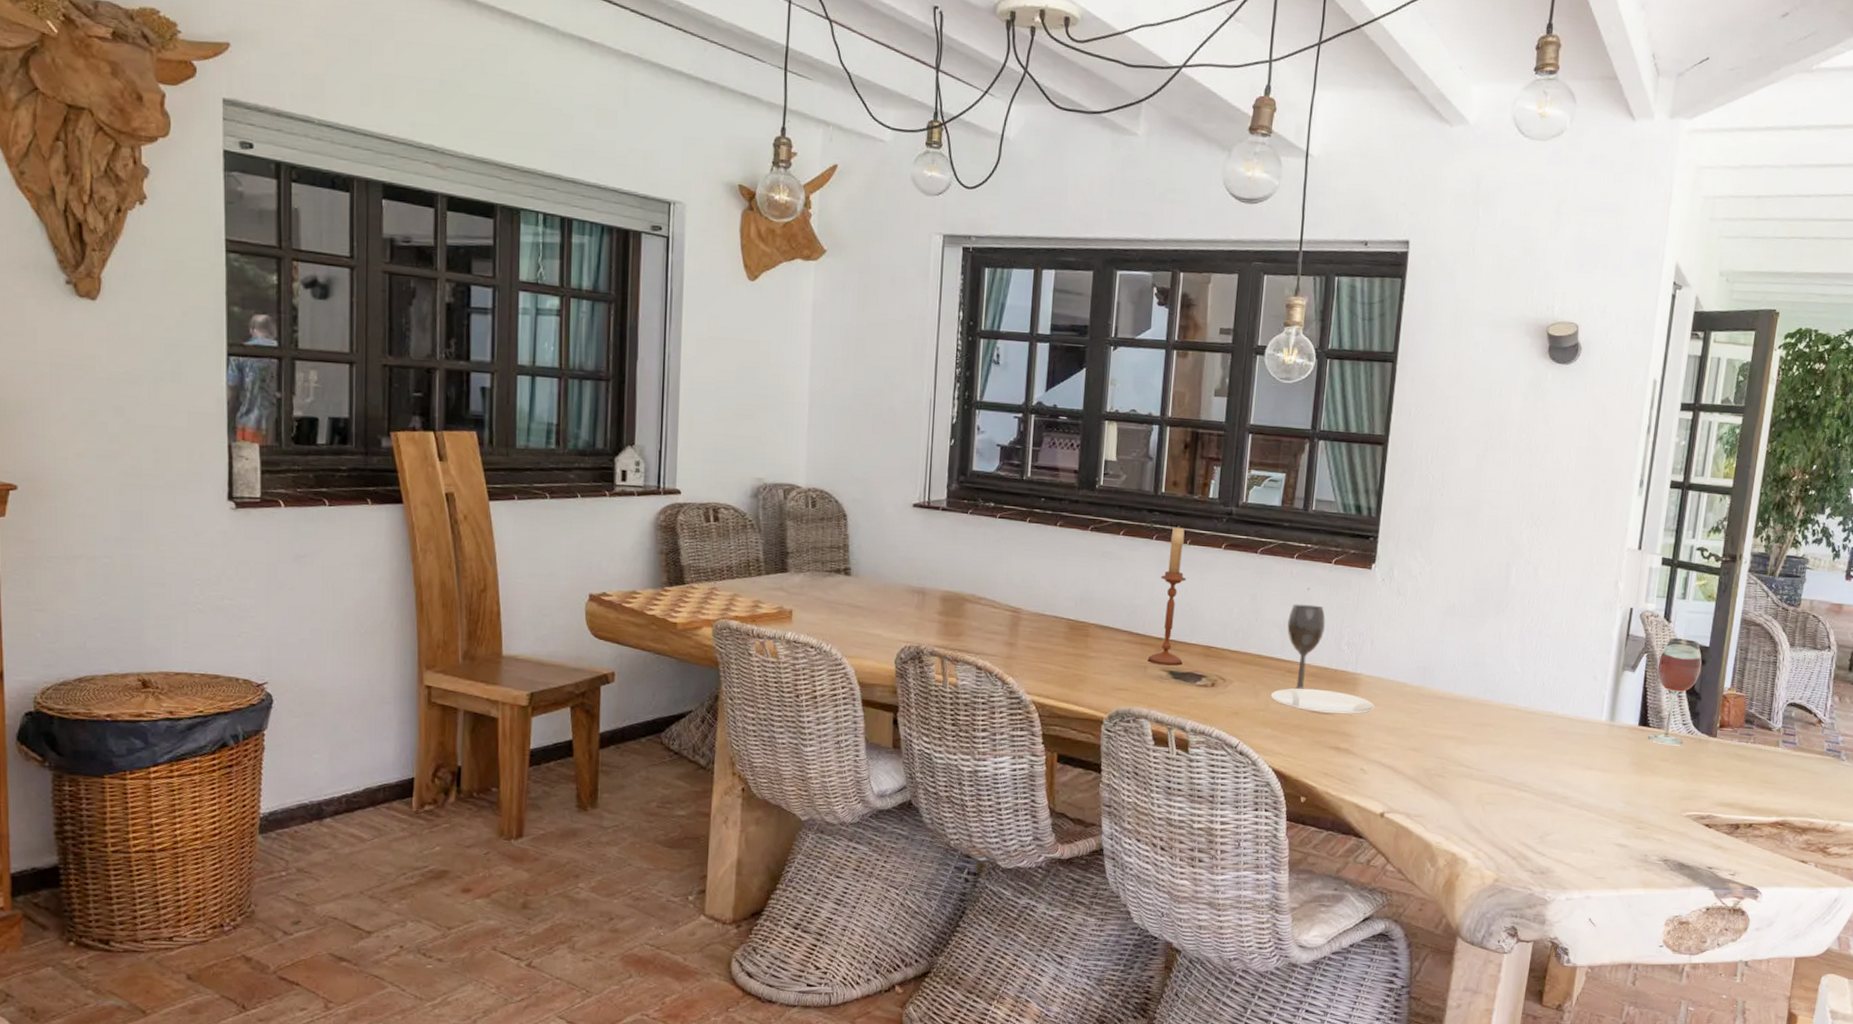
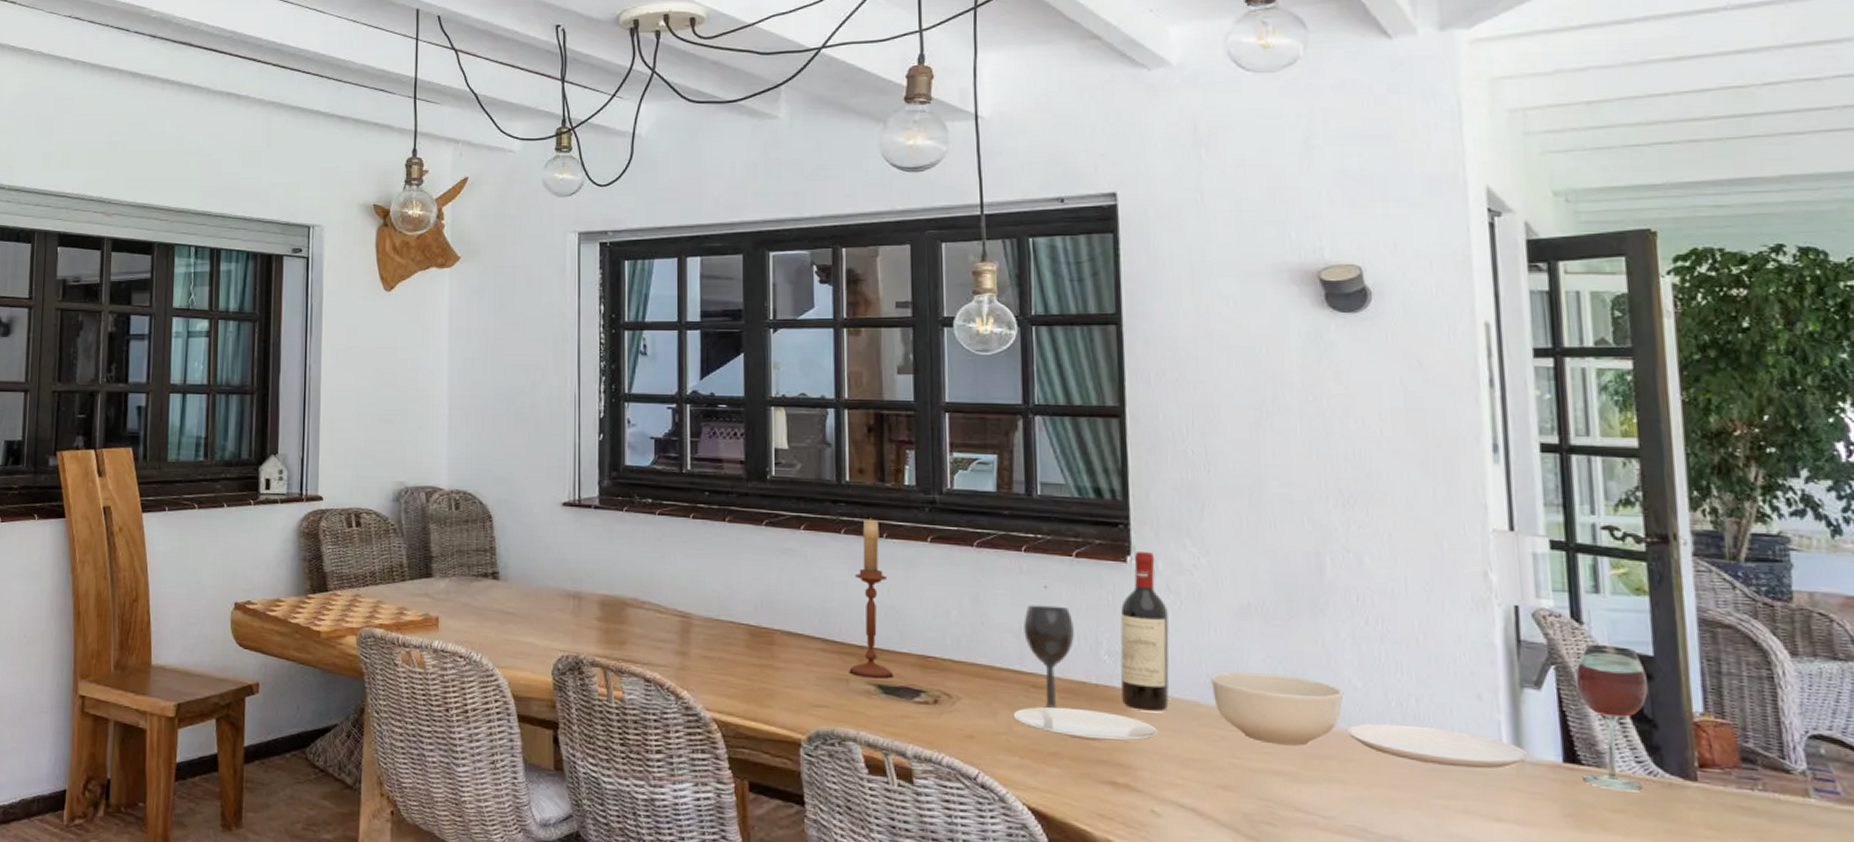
wine bottle: none [1351,561,1396,691] -> present [1120,552,1170,712]
bowl: none [1417,659,1507,717] -> present [1209,671,1344,746]
plate: none [1504,698,1618,732] -> present [1346,723,1529,769]

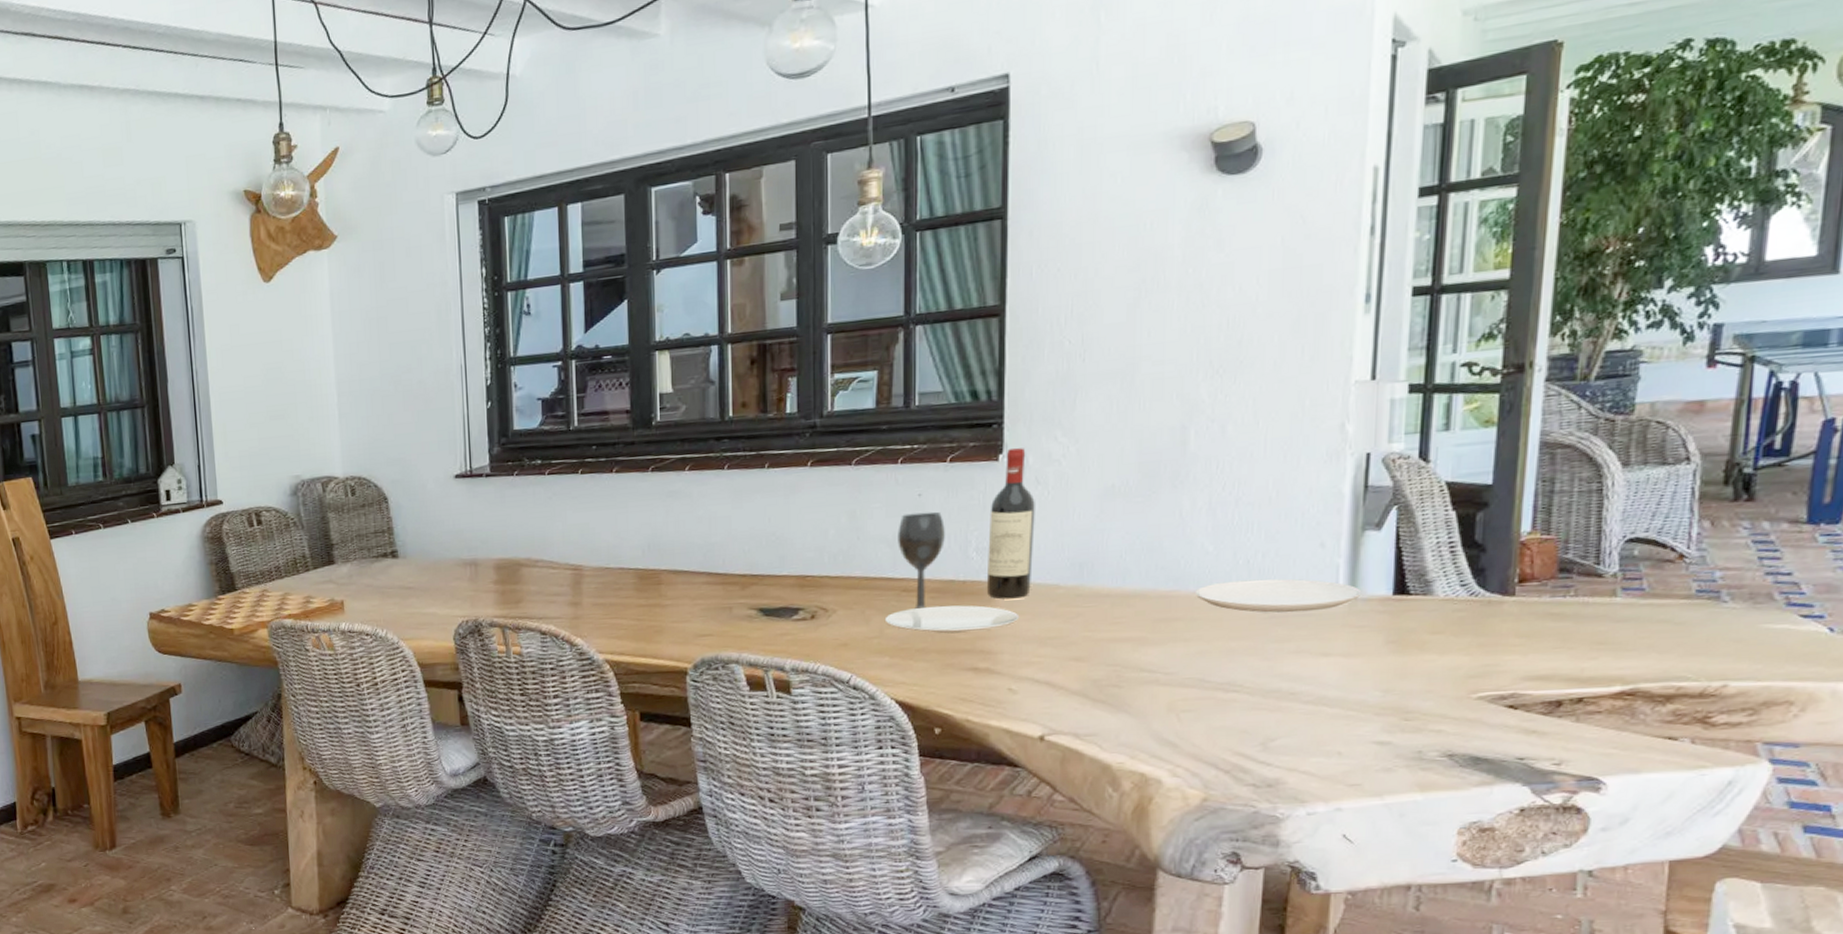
candlestick: present [849,517,894,680] -> none [732,450,774,604]
bowl: present [1209,671,1344,746] -> none [1070,548,1196,615]
wineglass: present [1574,644,1649,792] -> none [1409,479,1484,614]

